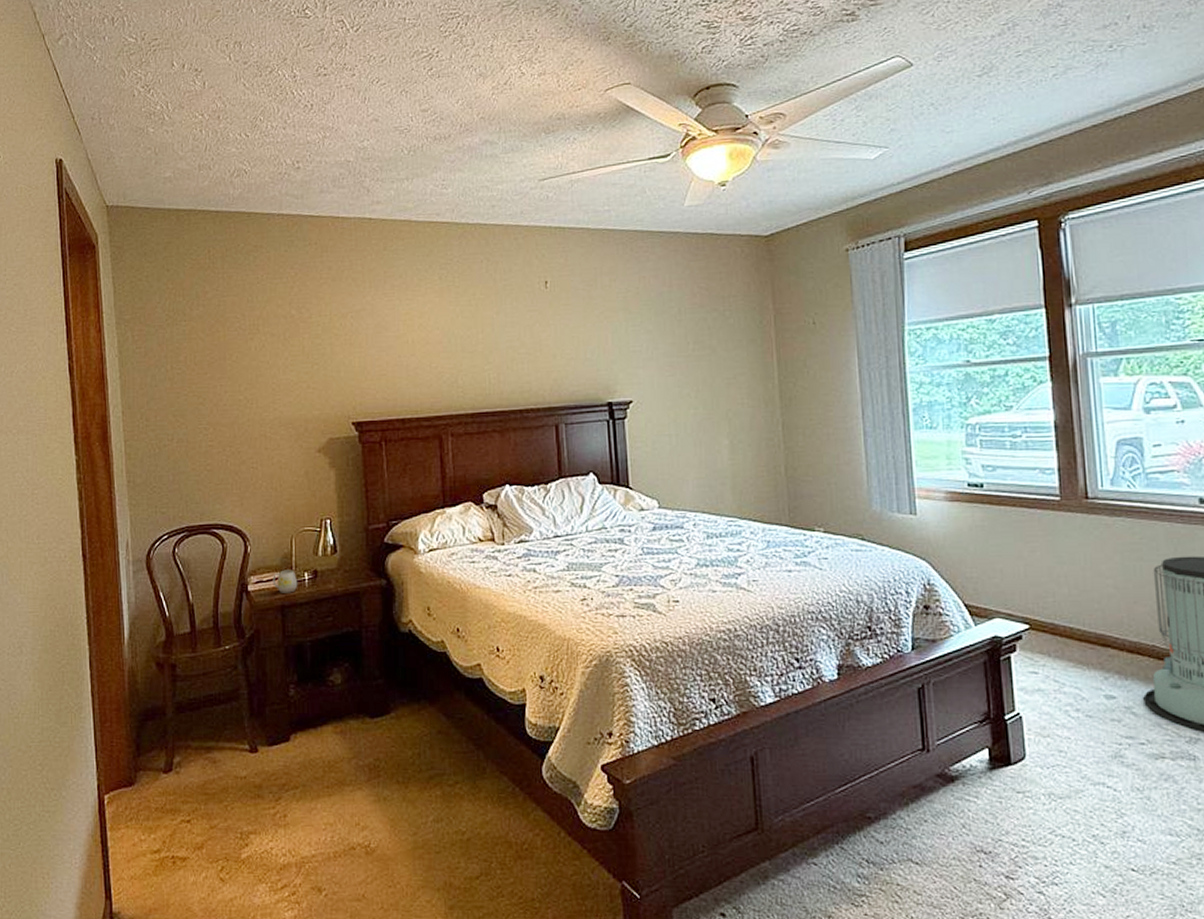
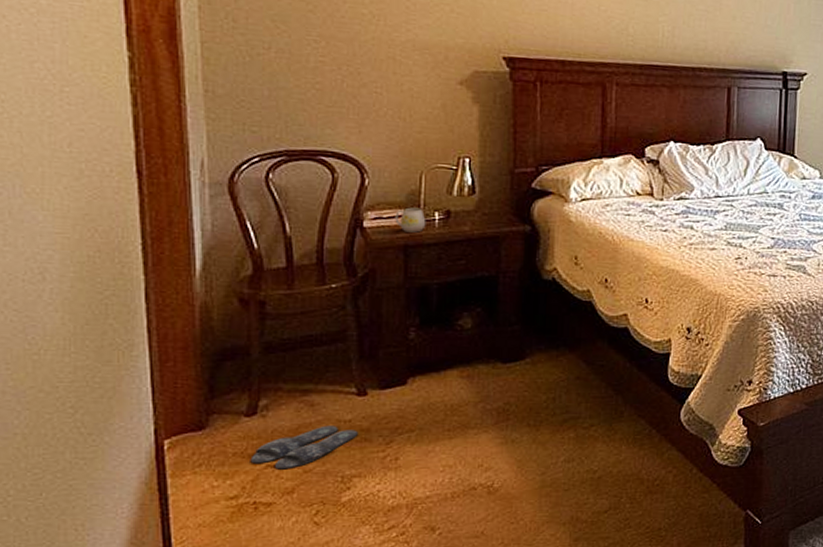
slippers: none [168,782,252,825] -> present [250,425,358,470]

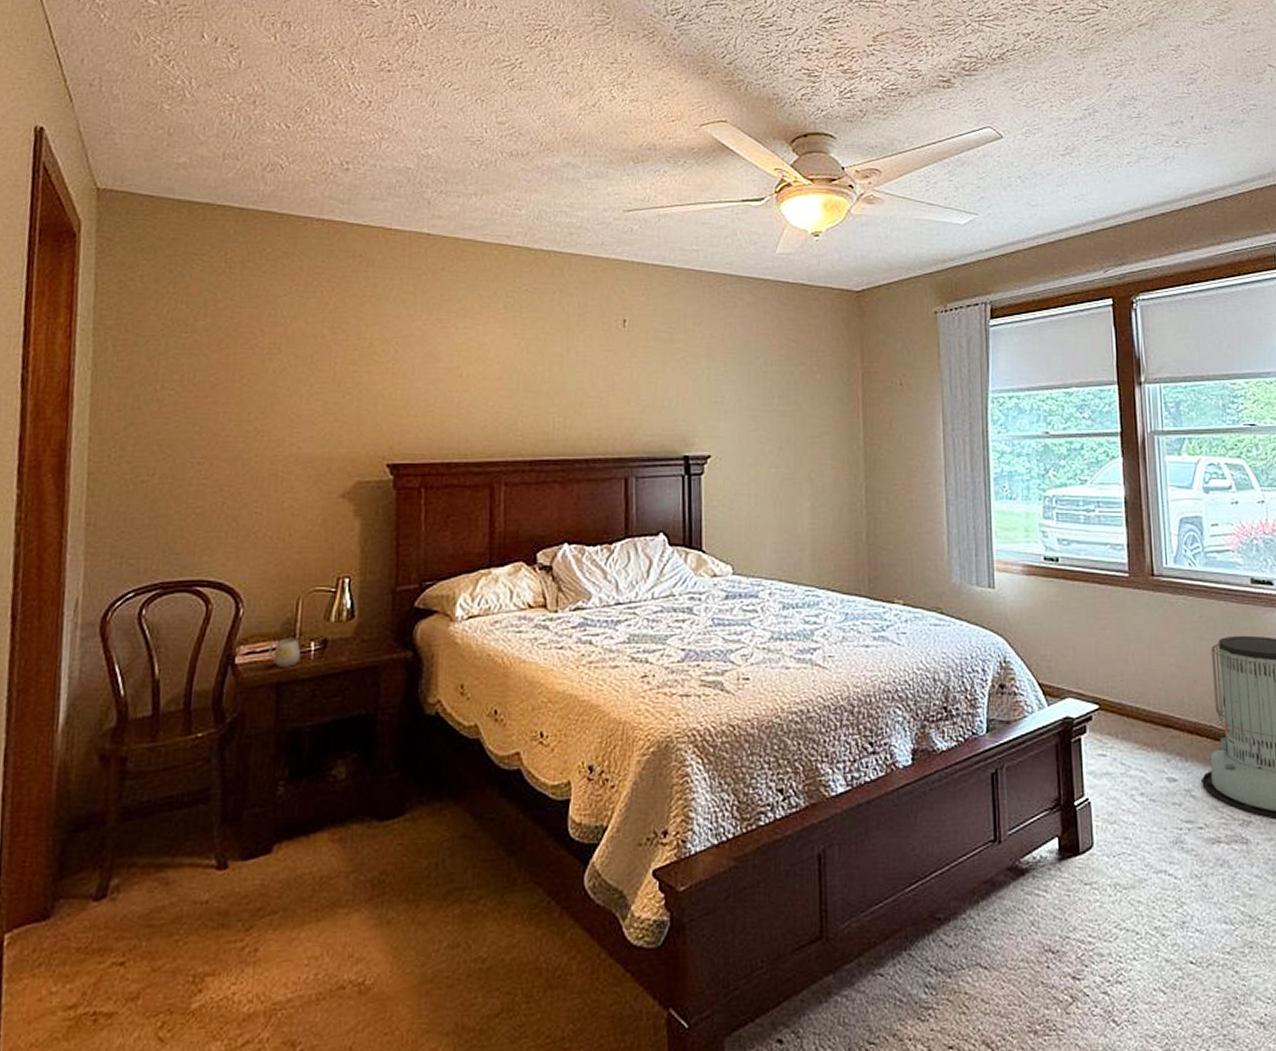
slippers: present [250,425,358,470] -> none [94,908,215,968]

